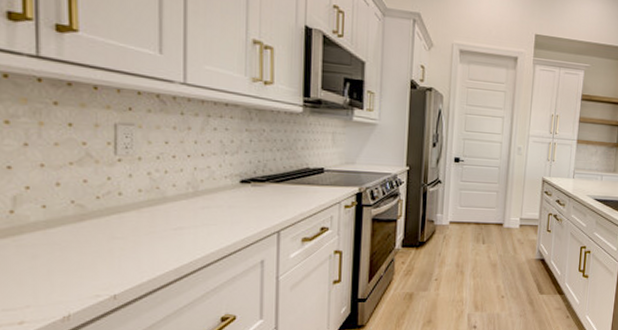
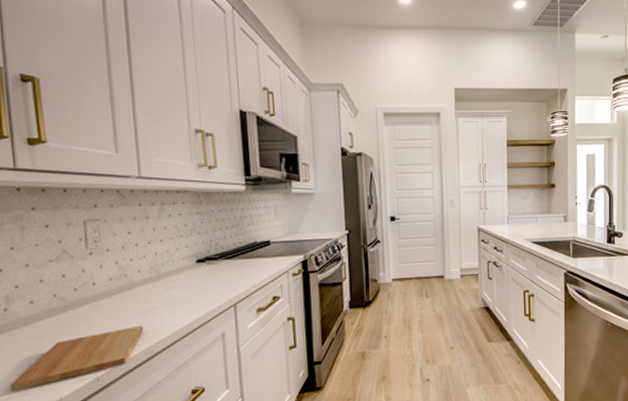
cutting board: none [9,243,174,302] -> present [10,325,144,392]

